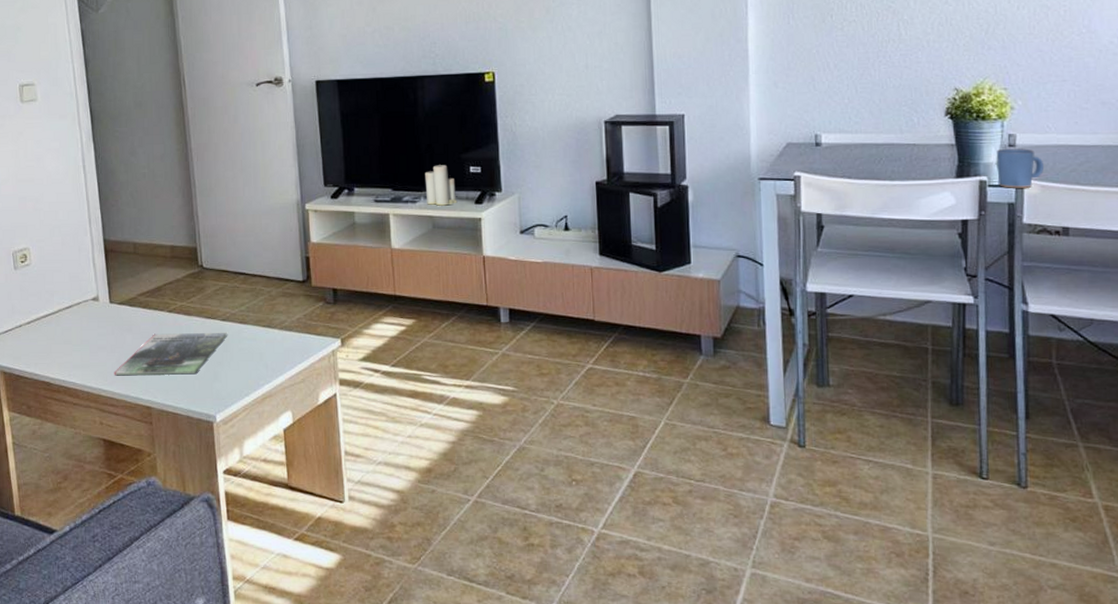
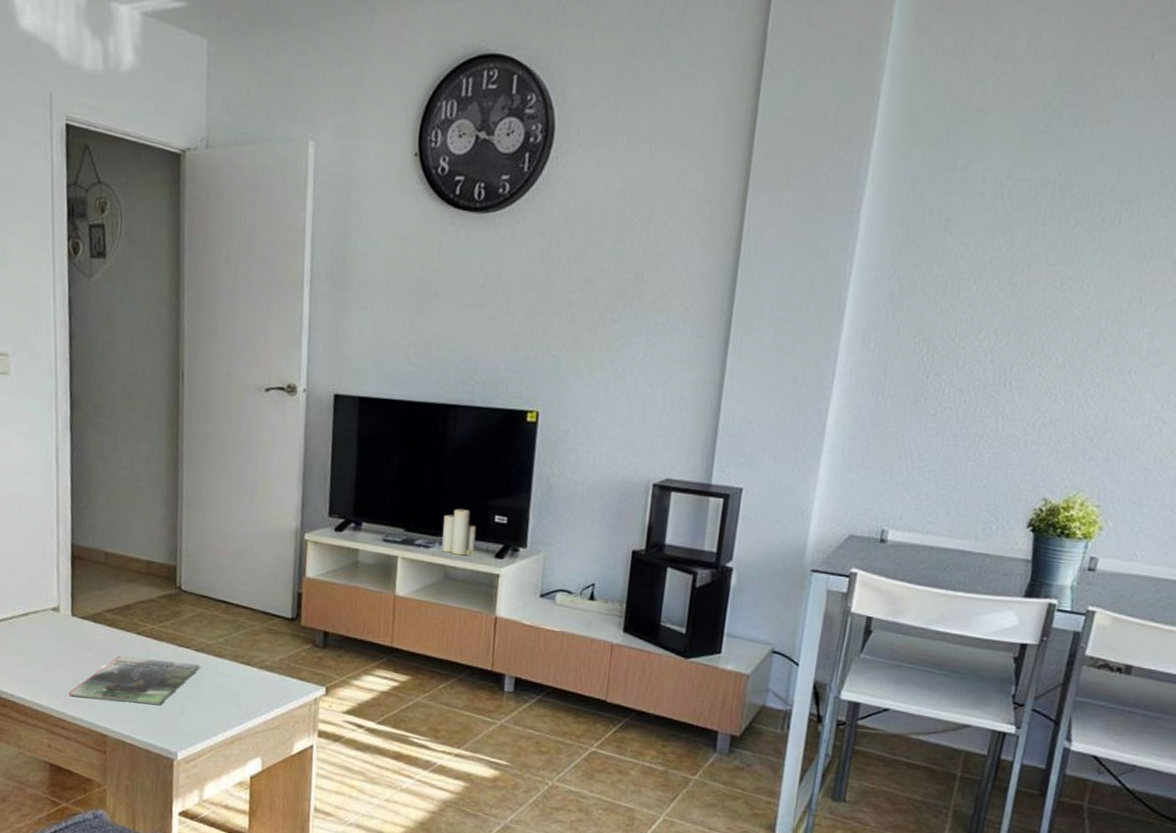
mug: present [997,149,1045,188] -> none [1068,572,1122,618]

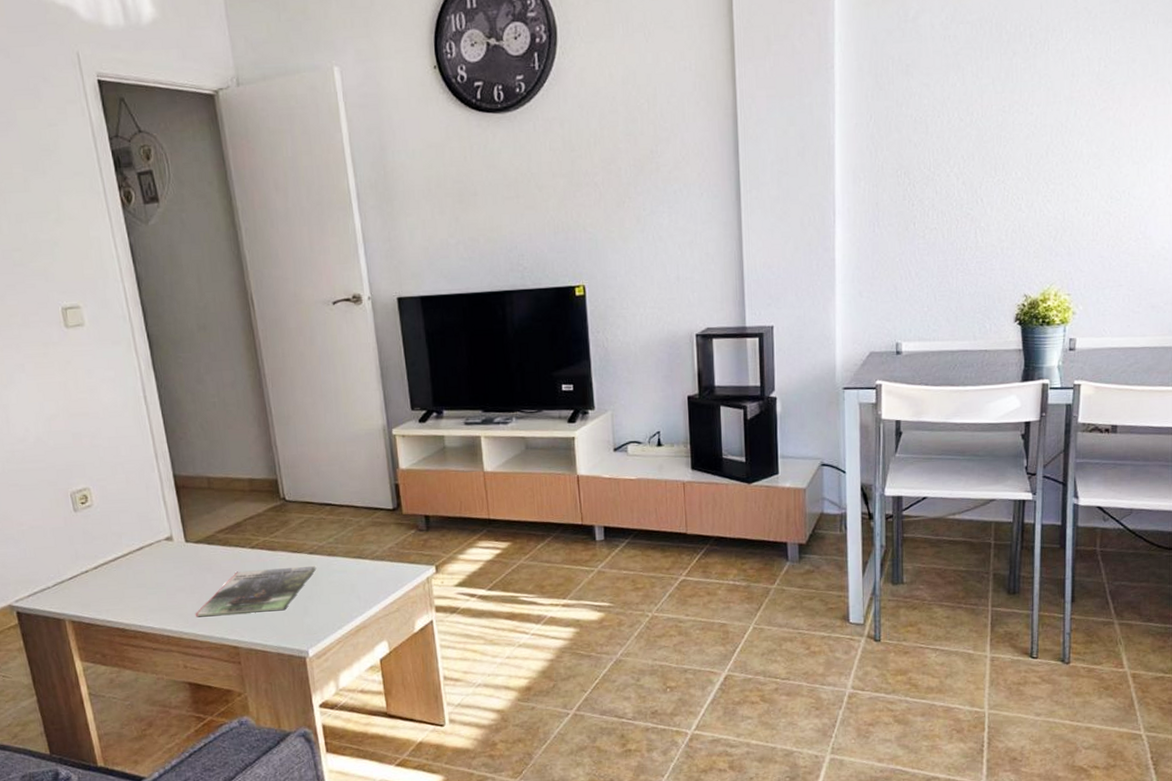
candle: present [441,508,477,556] -> none [516,382,550,426]

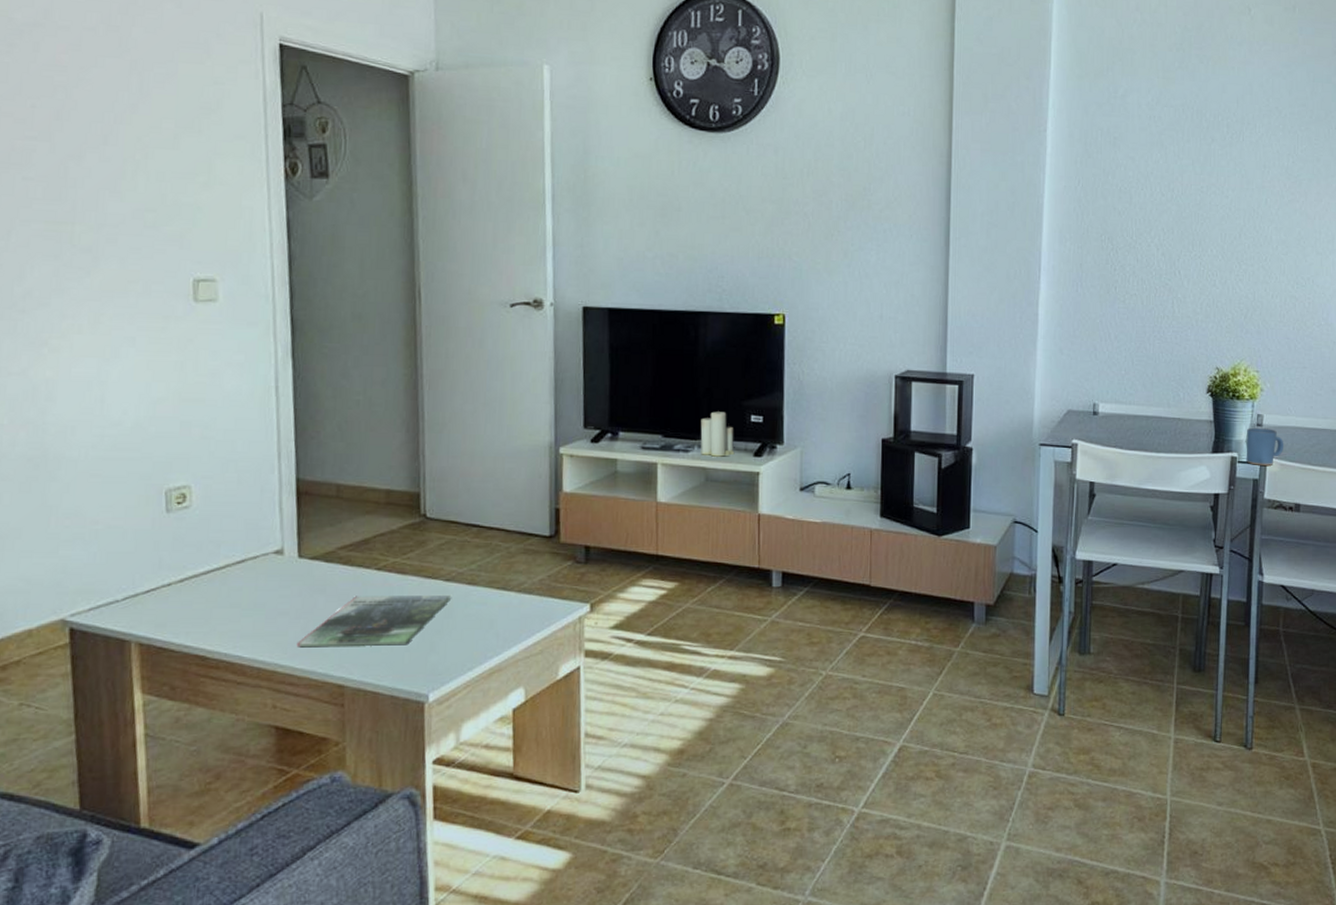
candle: none [516,382,550,426] -> present [700,410,735,457]
mug: none [1059,352,1099,390] -> present [1247,428,1284,466]

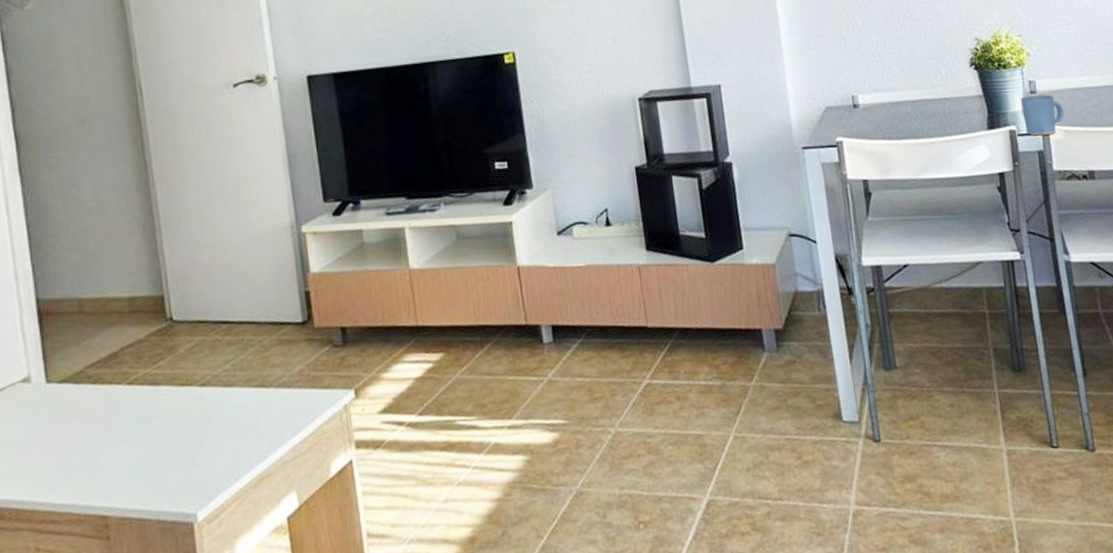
magazine: present [296,594,451,648] -> none [54,400,208,481]
candle: present [700,410,735,457] -> none [443,162,484,212]

